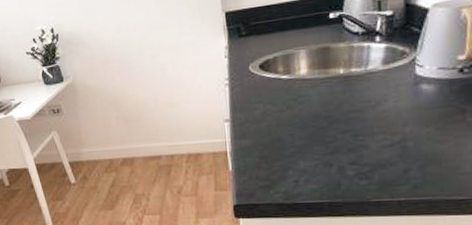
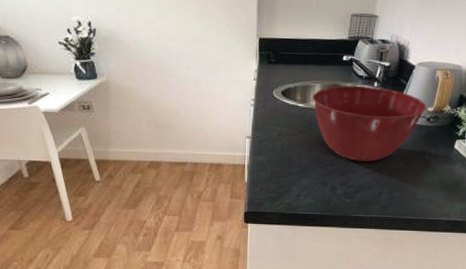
mixing bowl: none [297,41,456,134] -> present [312,85,427,162]

